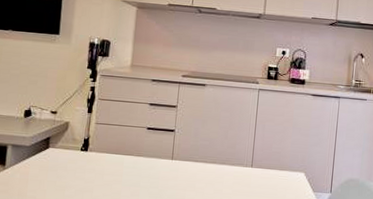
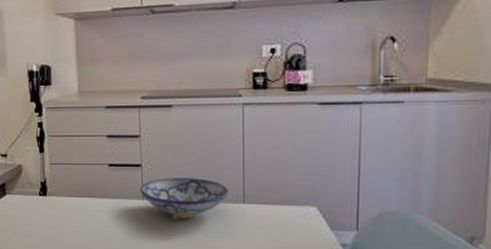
bowl: none [170,142,241,178] -> present [139,178,228,219]

